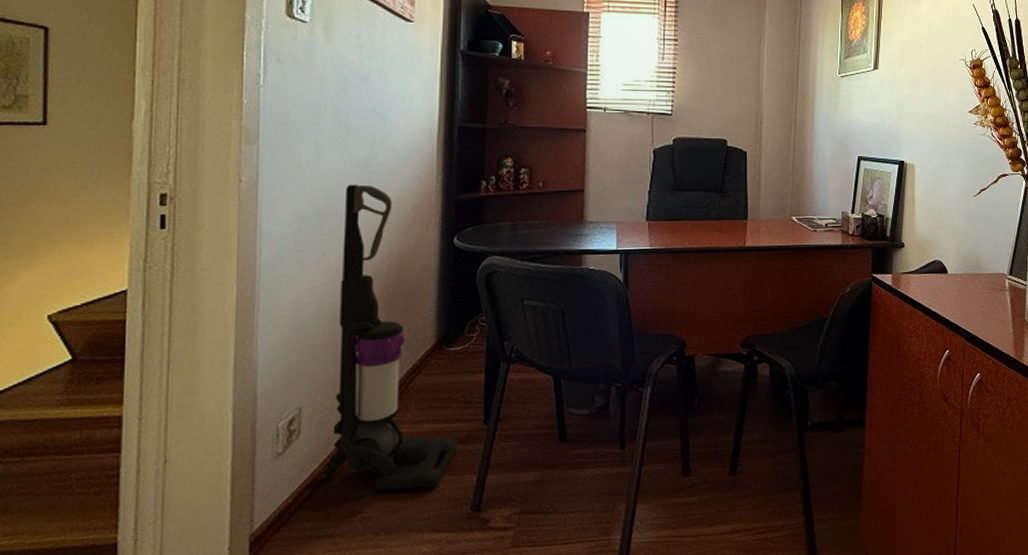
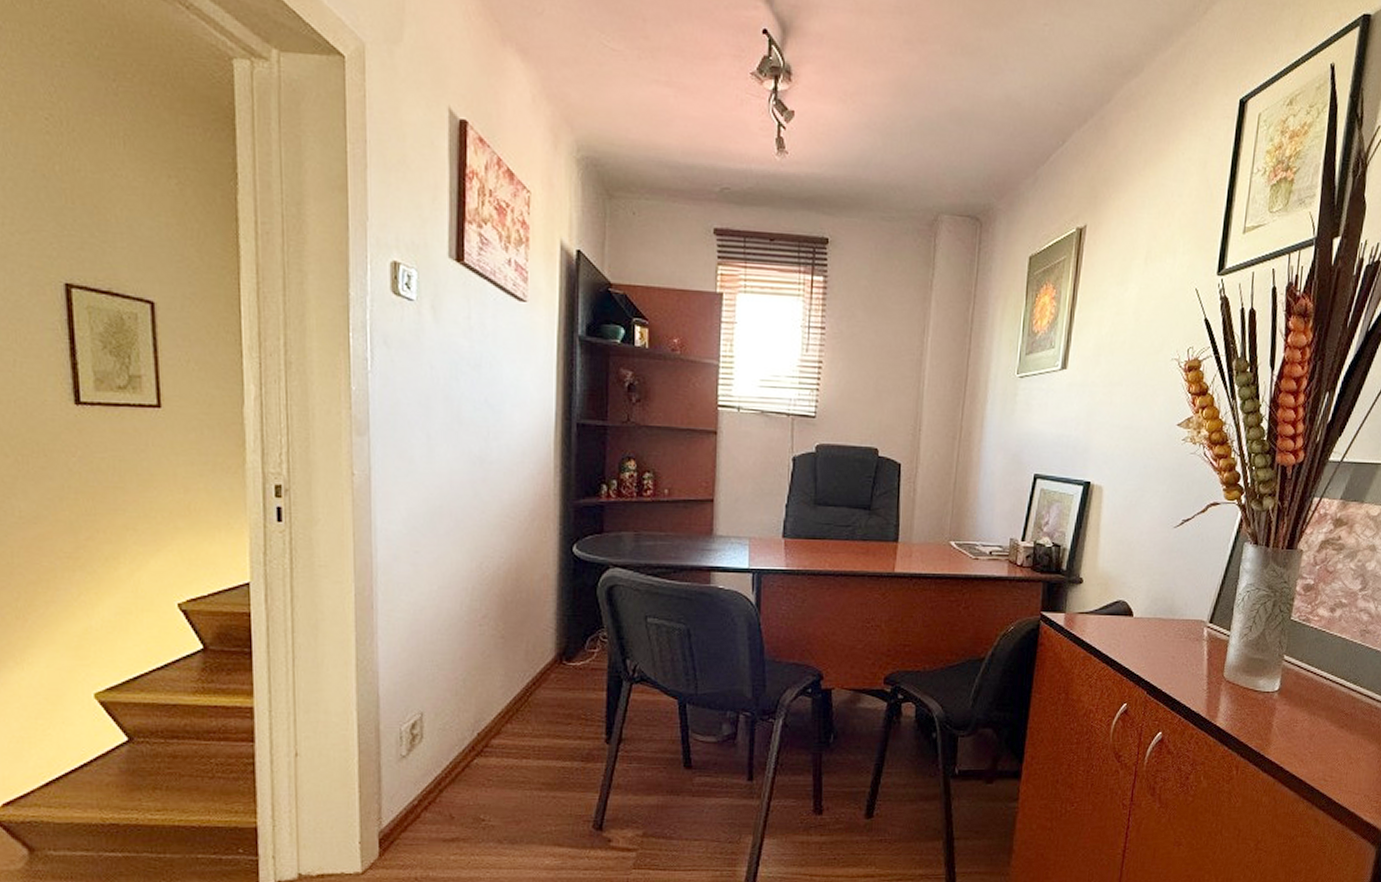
vacuum cleaner: present [322,184,458,491] -> none [445,483,580,803]

